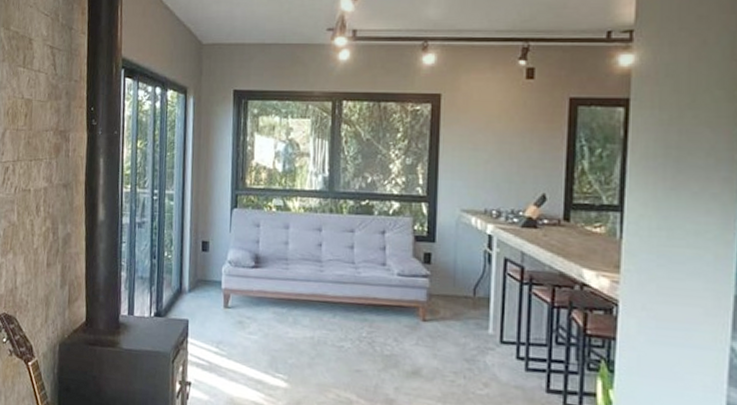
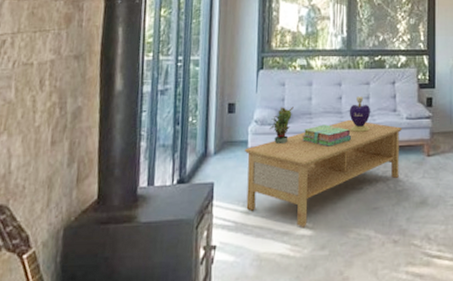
coffee table: none [217,269,392,379] -> present [244,119,402,227]
potted plant: none [243,249,269,288] -> present [270,107,294,143]
stack of books: none [277,272,333,297] -> present [301,124,352,147]
decorative container: none [329,244,356,285] -> present [349,96,371,132]

